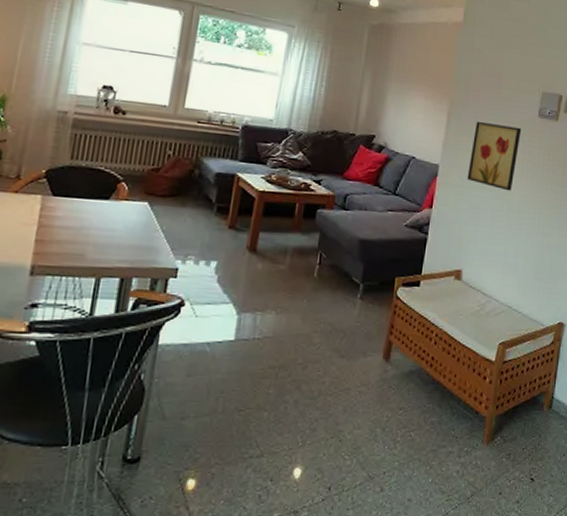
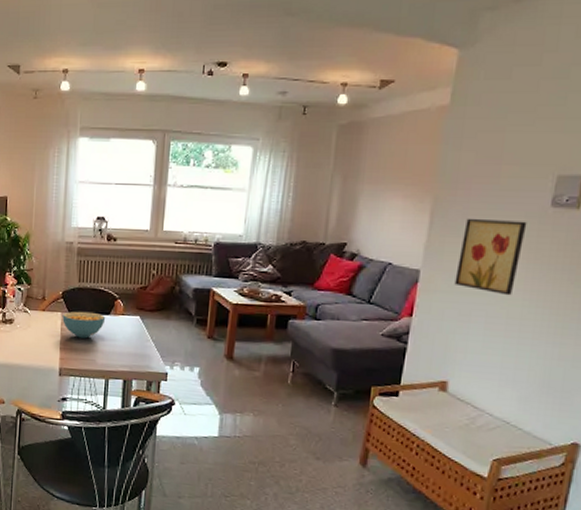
cereal bowl: none [42,194,104,228] -> present [62,311,106,339]

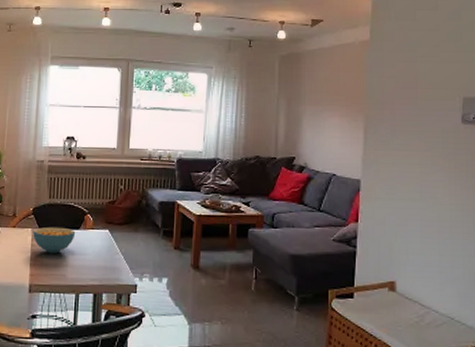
wall art: present [454,218,527,296] -> none [391,133,445,201]

